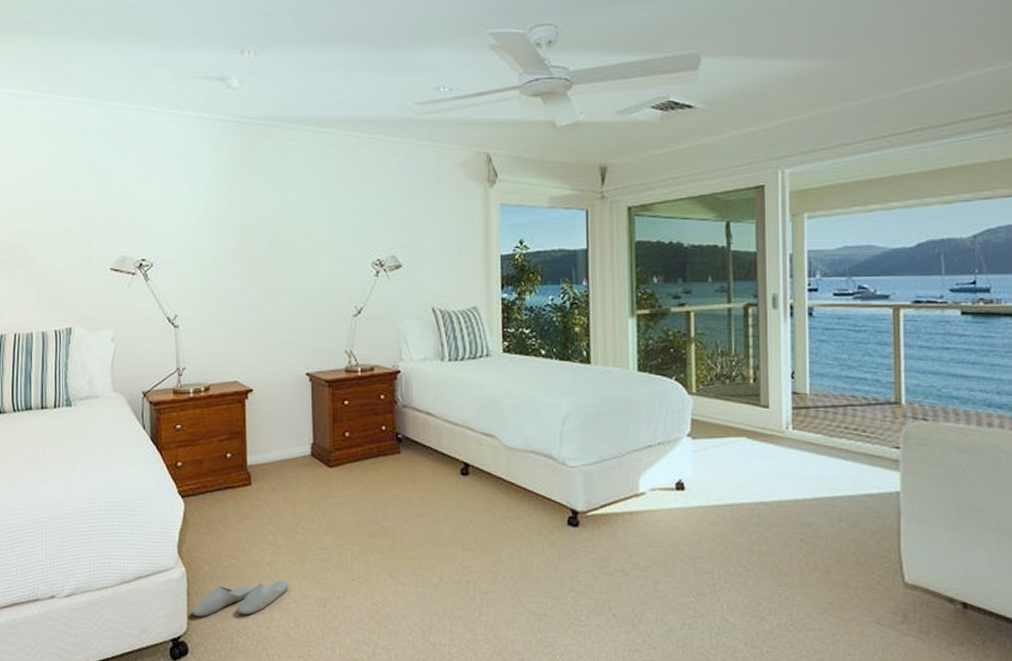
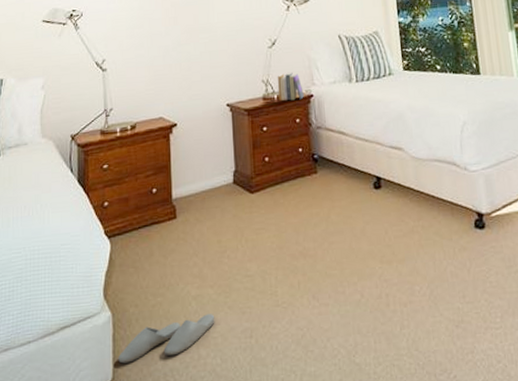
books: none [361,345,391,375] -> present [277,73,305,102]

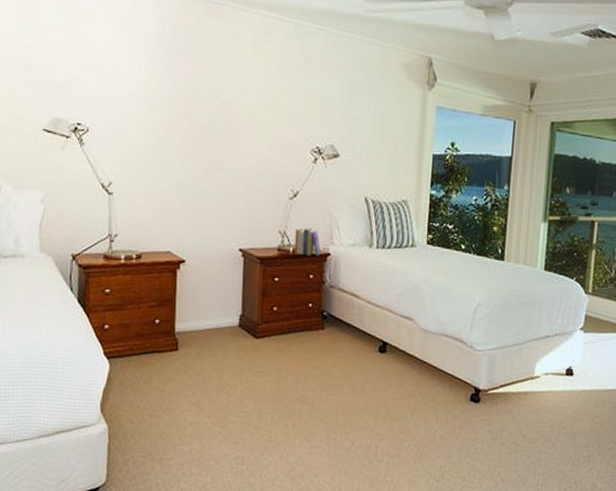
slippers: present [118,314,215,364] -> none [112,439,209,470]

